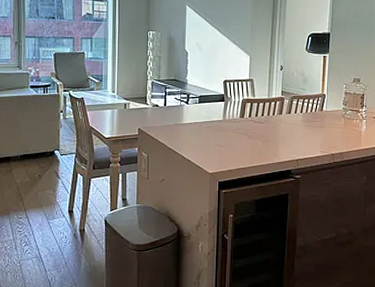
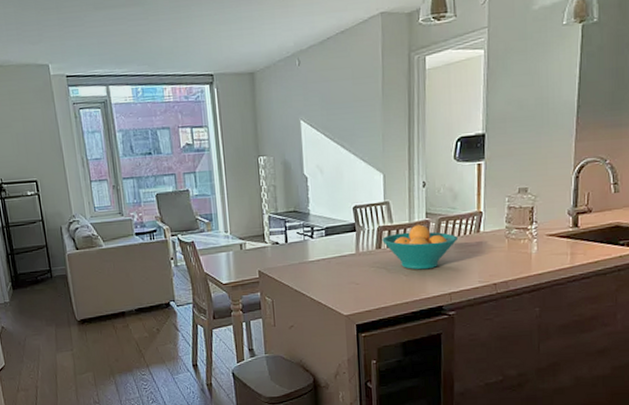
fruit bowl: none [245,100,306,138] -> present [382,224,459,270]

